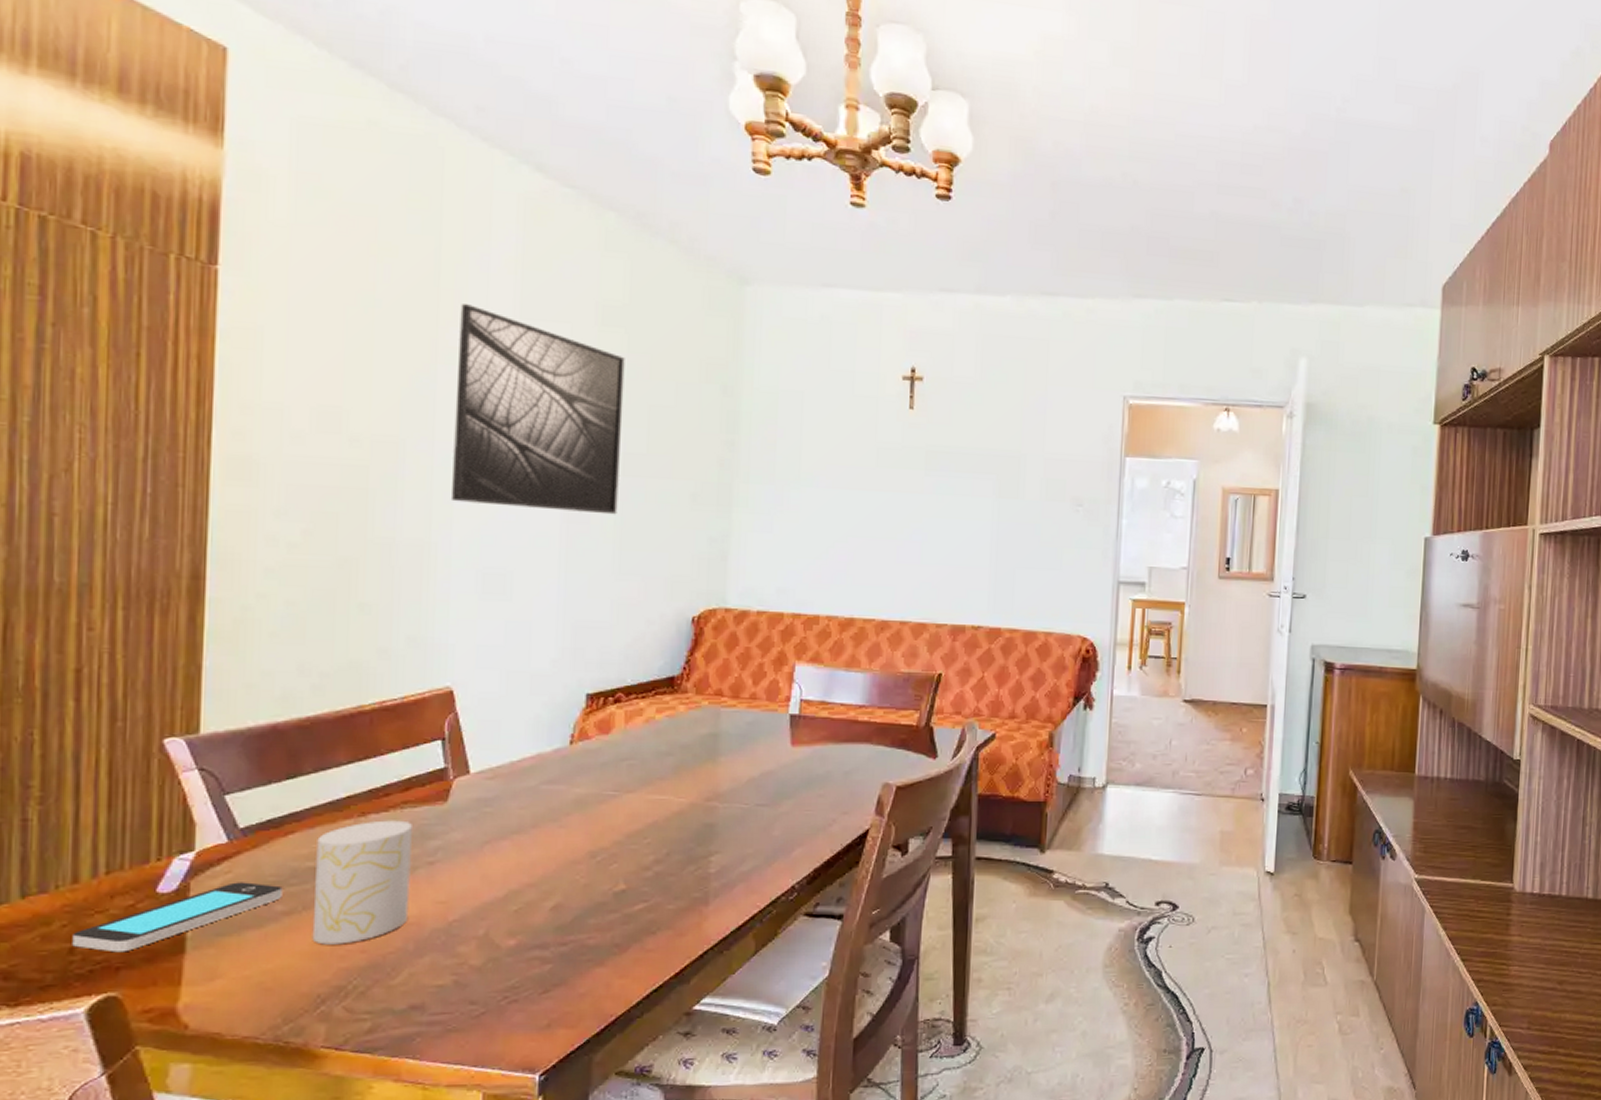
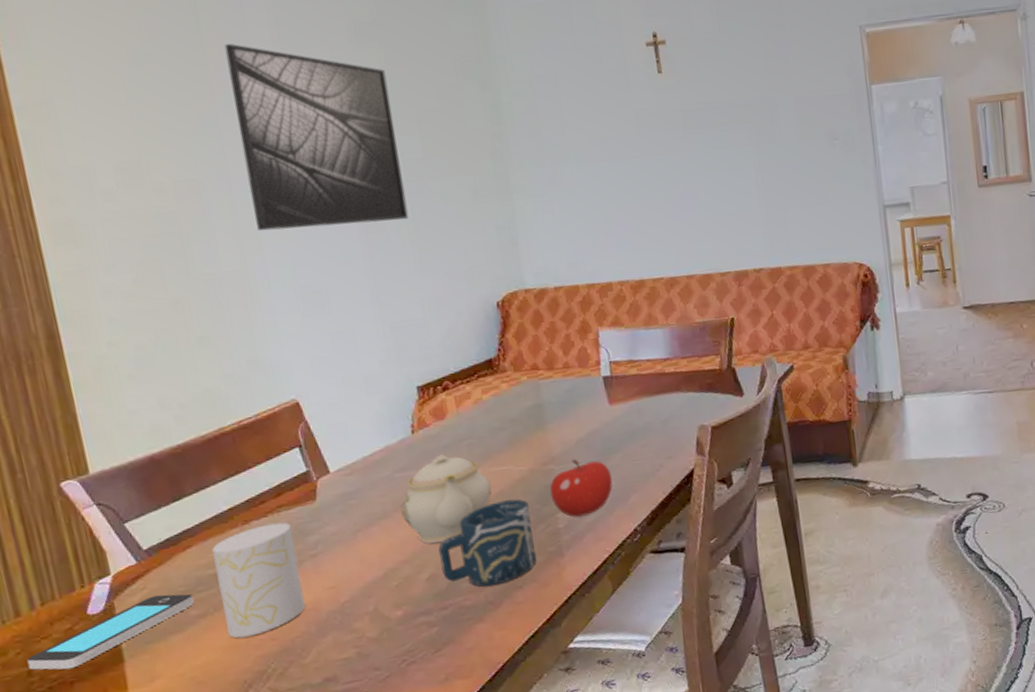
teapot: none [539,772,645,870] -> present [400,454,492,544]
cup: none [570,833,681,927] -> present [438,499,537,587]
fruit: none [707,799,779,863] -> present [549,459,613,517]

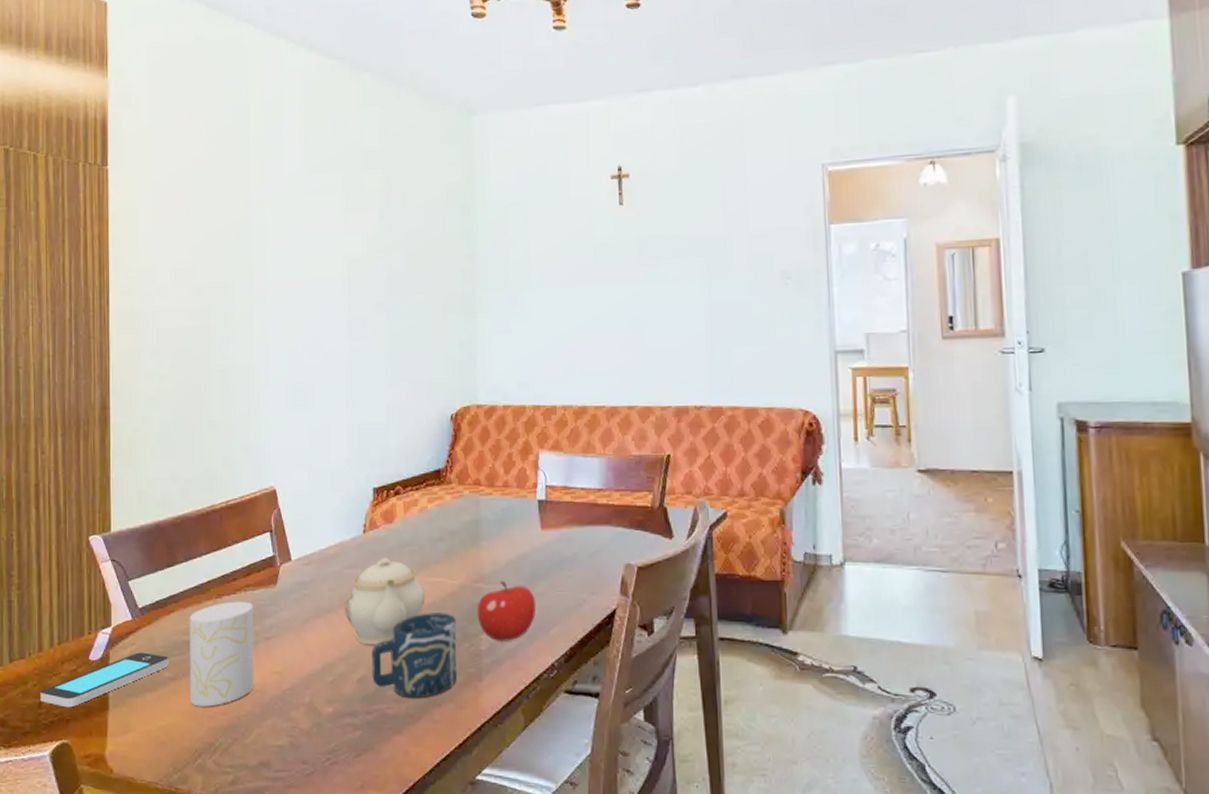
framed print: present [224,44,409,231] -> none [264,168,387,331]

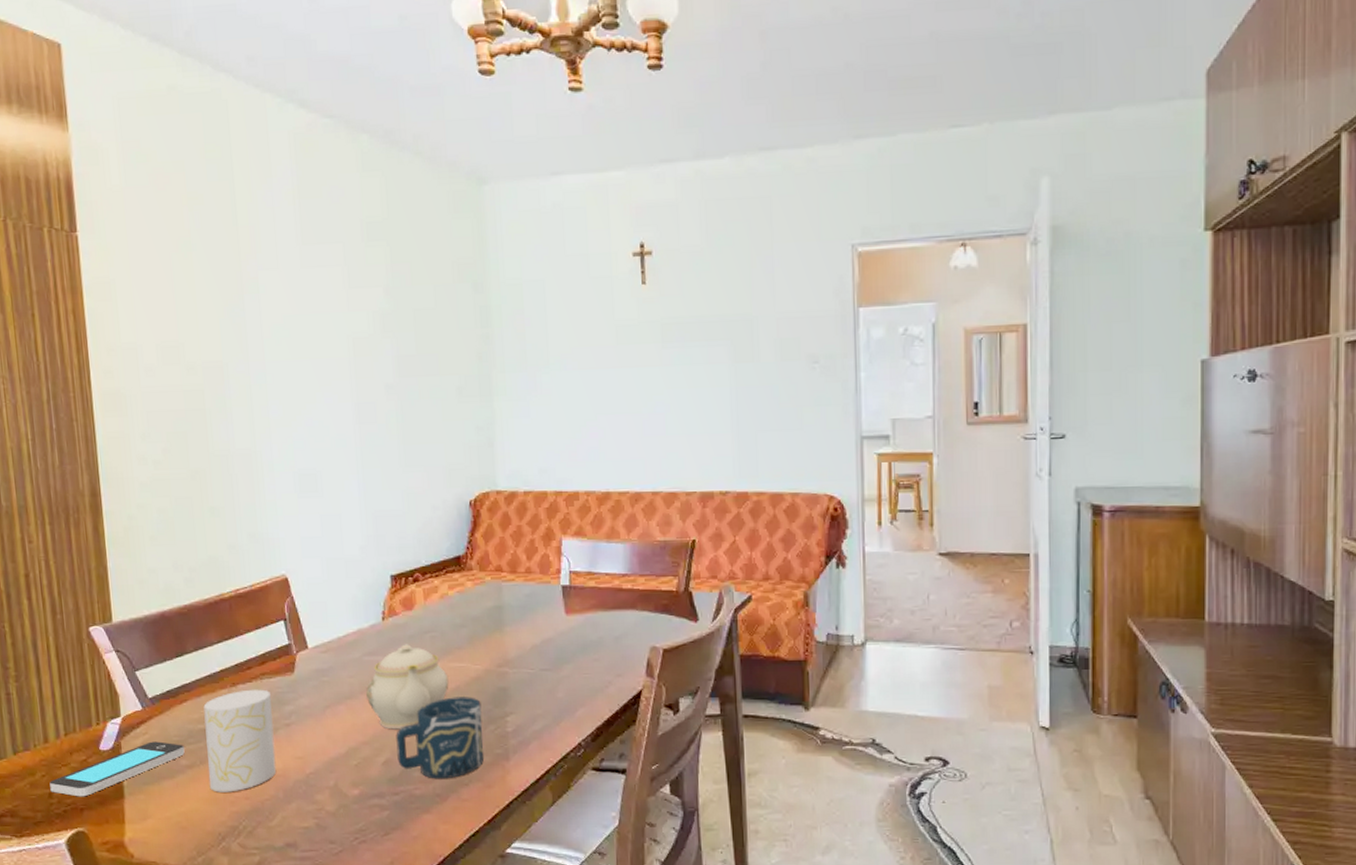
fruit: present [477,581,537,641] -> none [502,665,563,723]

